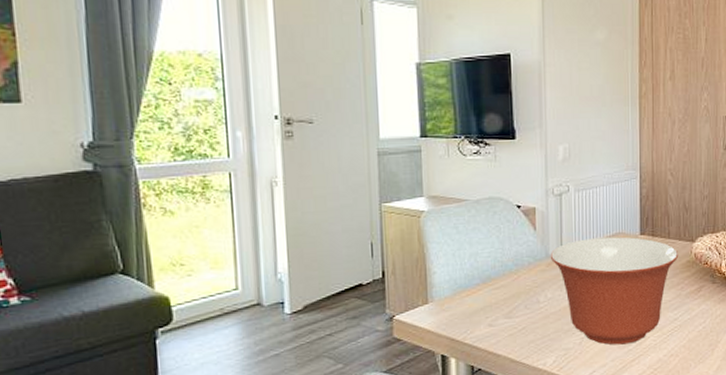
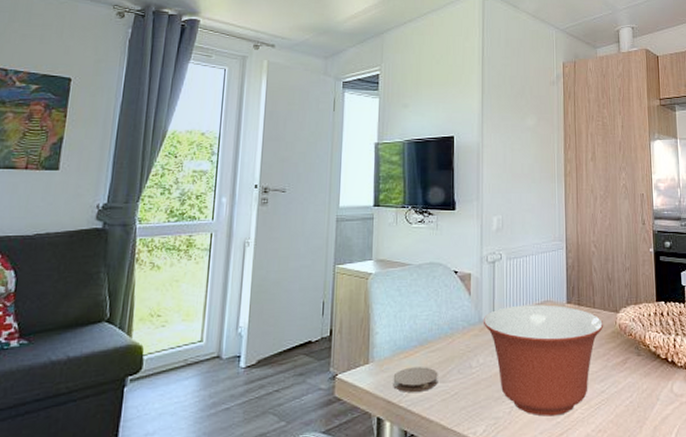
coaster: none [456,304,504,330] -> present [393,367,438,392]

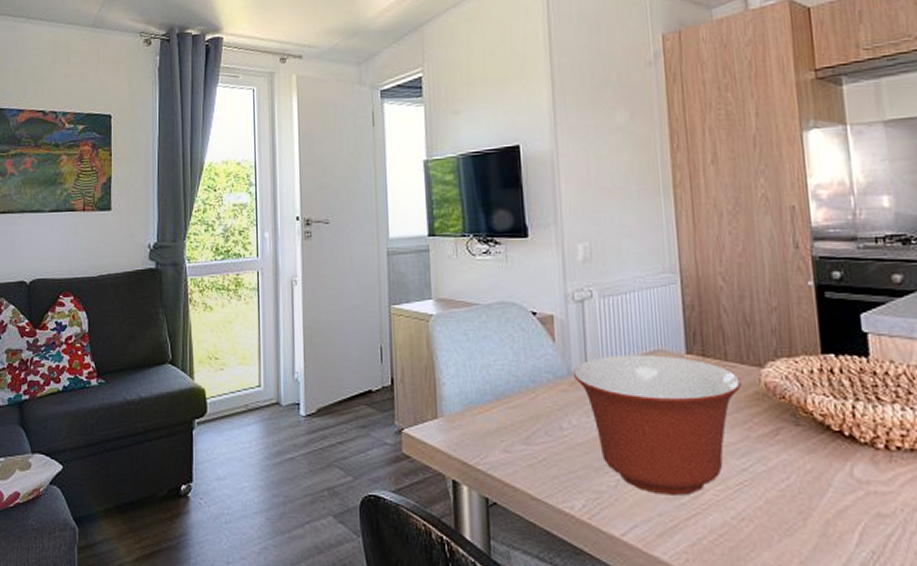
coaster: present [393,367,438,392] -> none [467,425,522,454]

